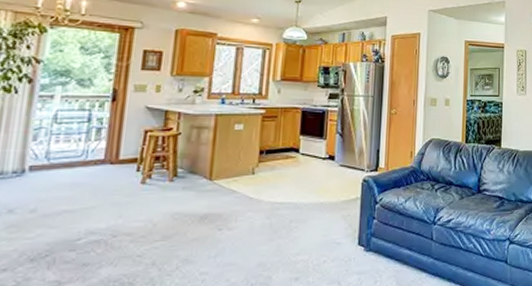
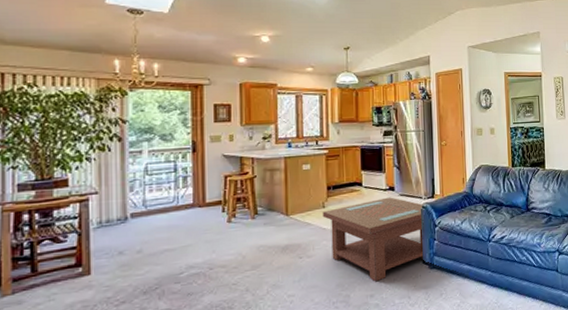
coffee table: none [251,167,366,263] -> present [322,197,425,282]

